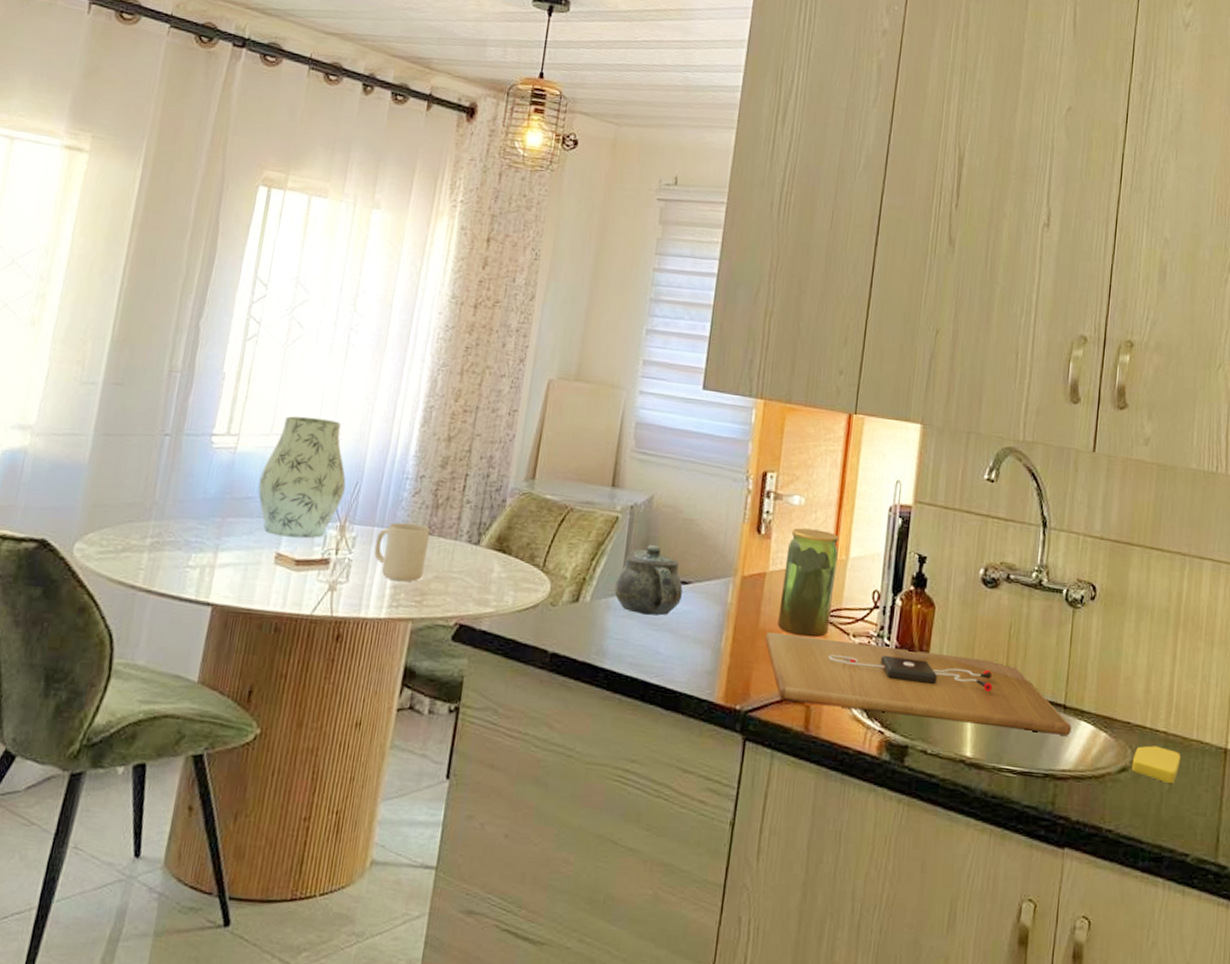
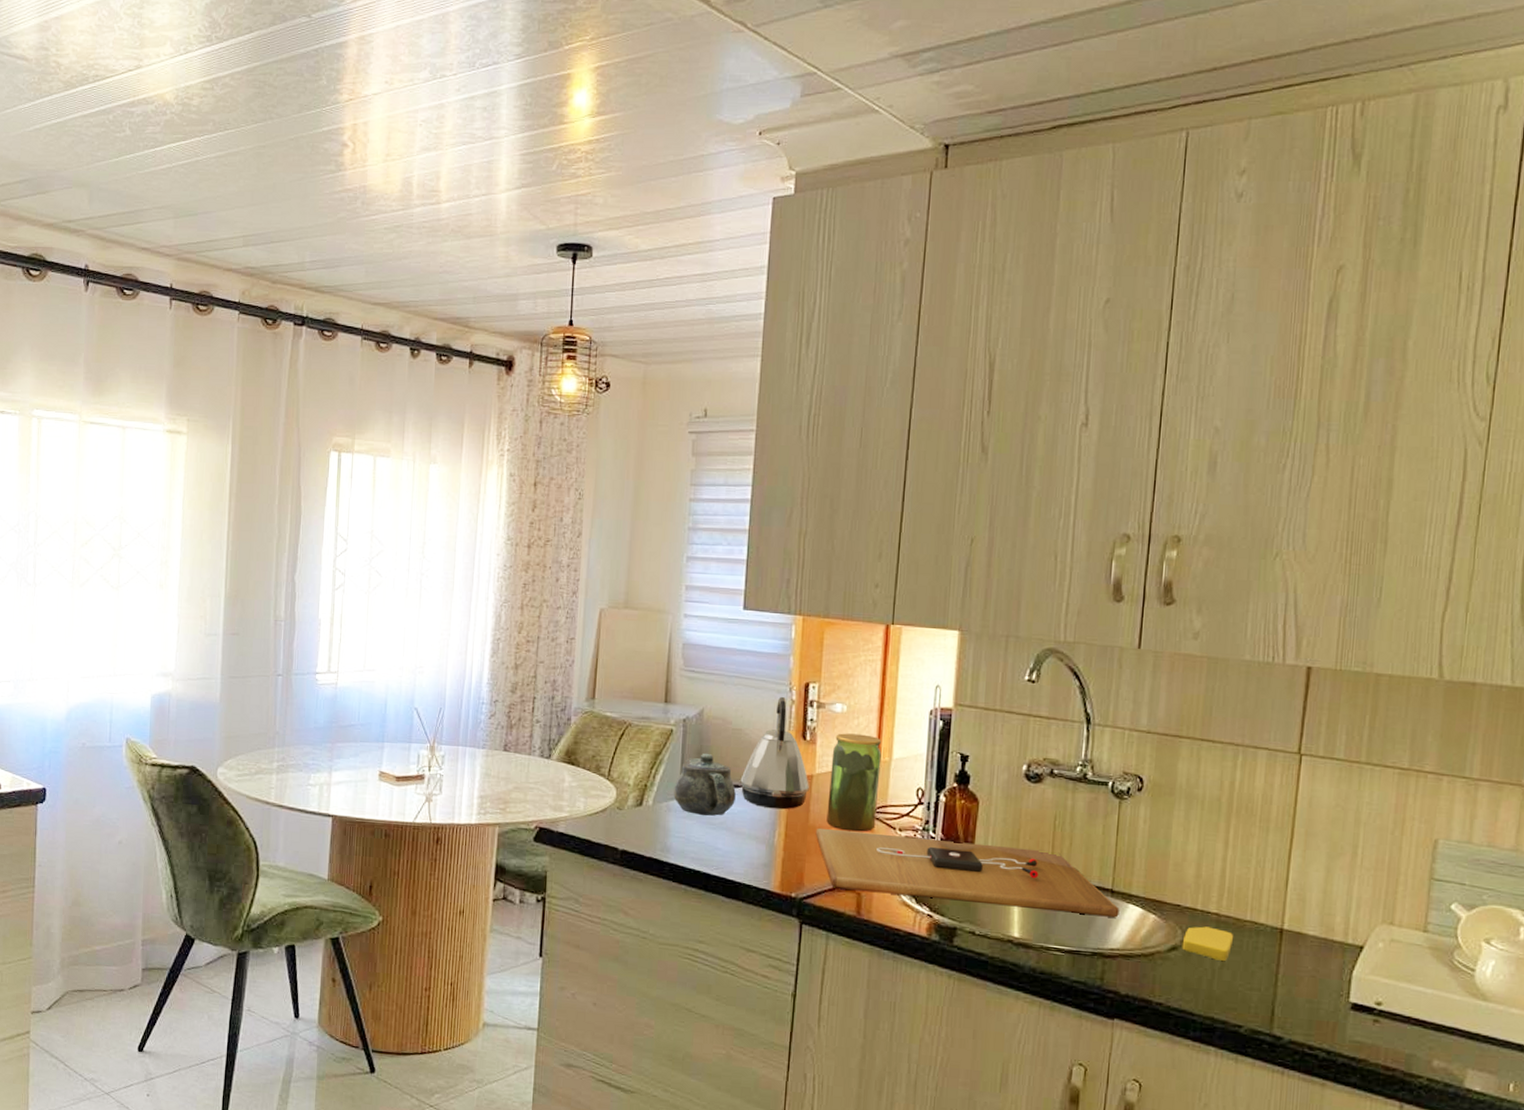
vase: present [258,416,346,539] -> none [359,653,431,758]
cup: present [374,522,431,582] -> none [460,741,507,792]
kettle: none [688,485,762,611] -> present [740,696,809,810]

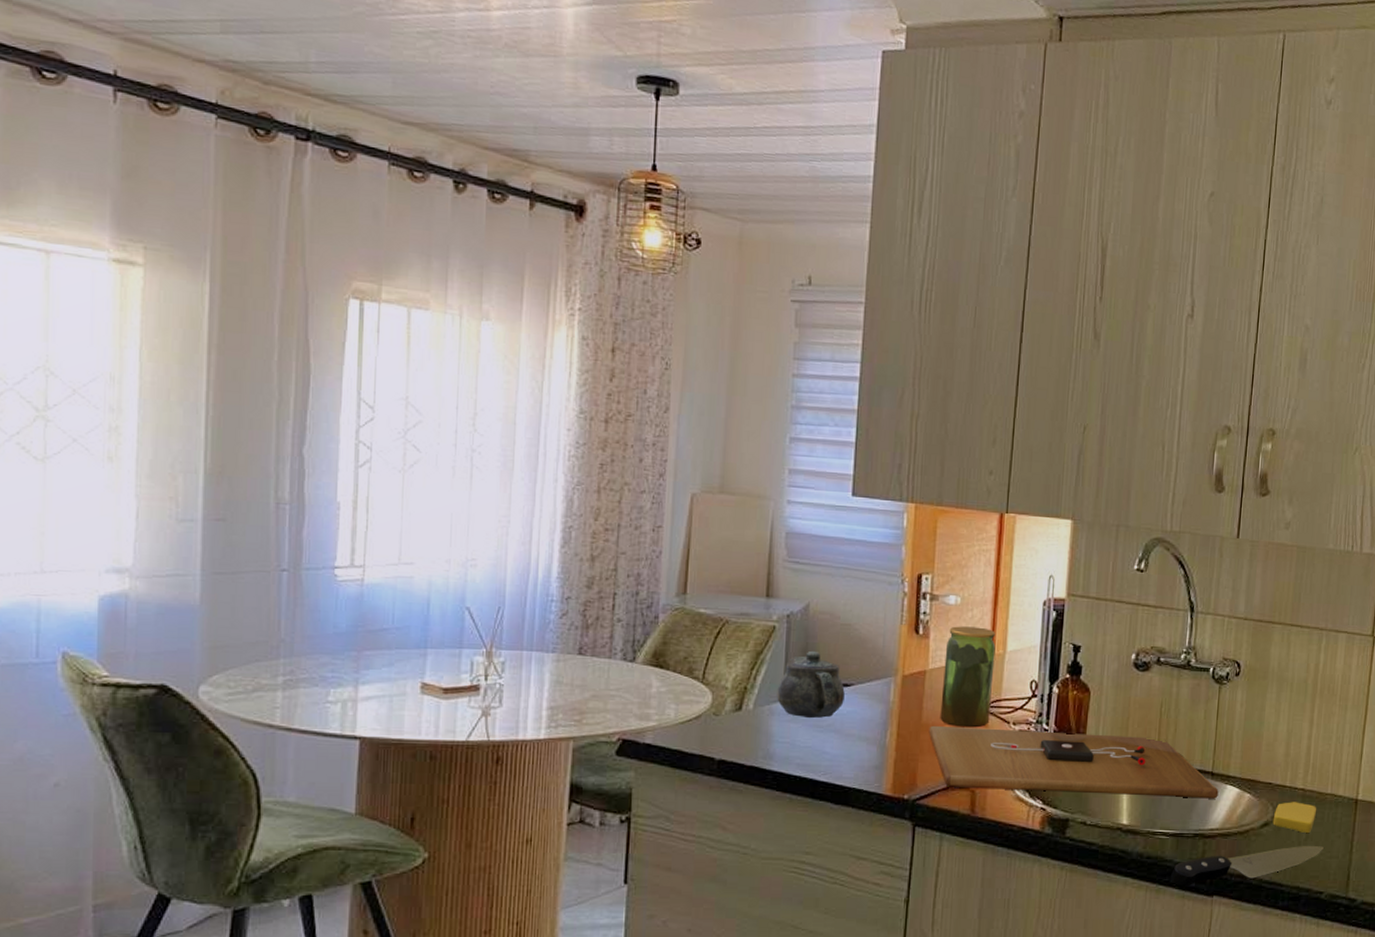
kettle: present [740,696,809,810] -> none [849,588,922,708]
kitchen knife: none [1065,973,1244,1007] -> present [1170,845,1325,887]

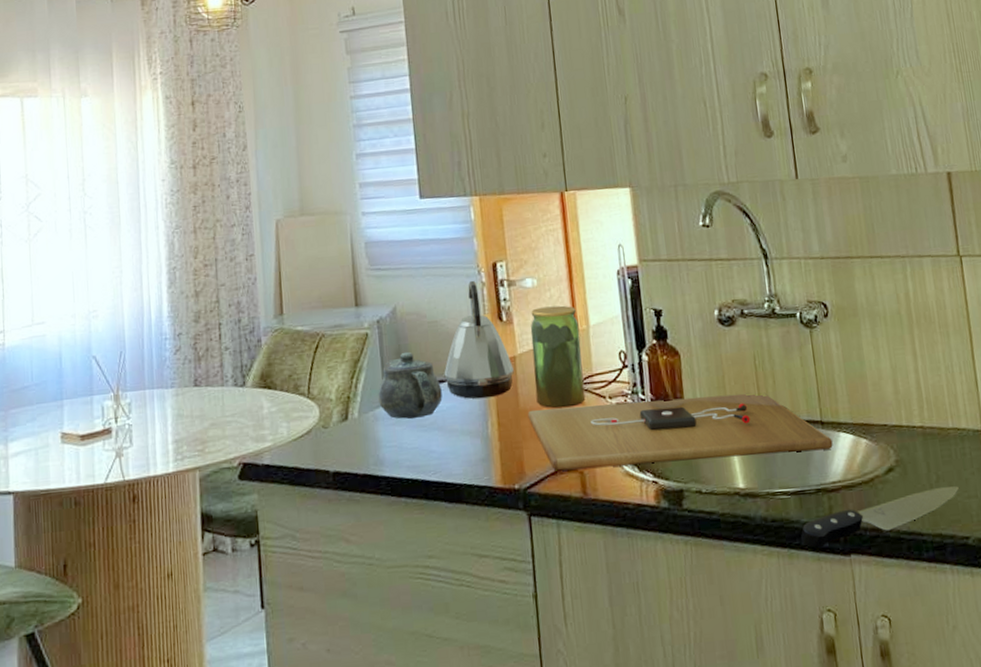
kettle: none [849,588,922,708] -> present [444,280,514,399]
sponge: present [1272,802,1317,834] -> none [896,441,943,475]

